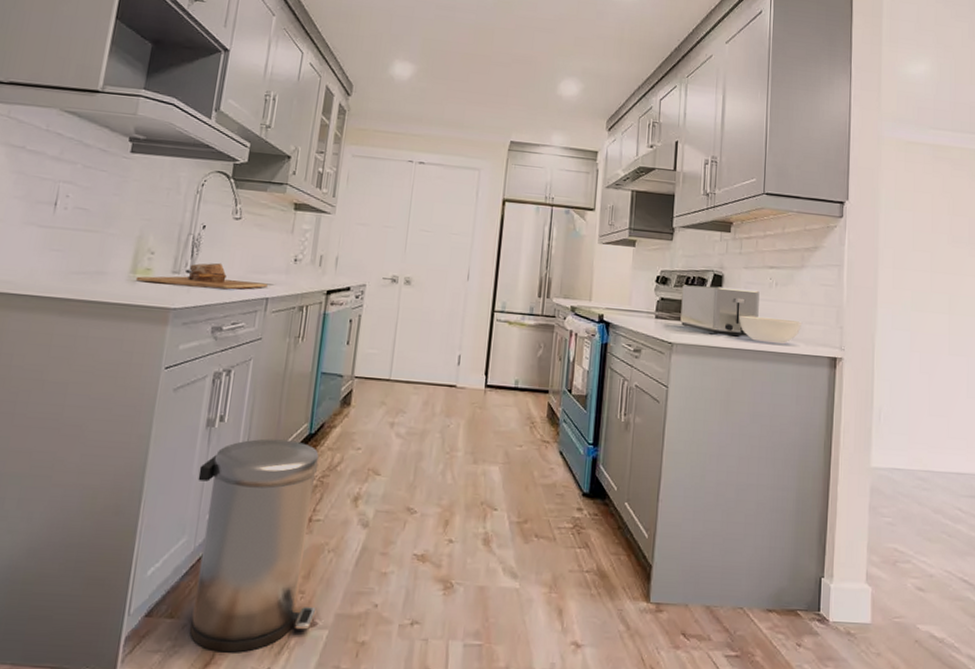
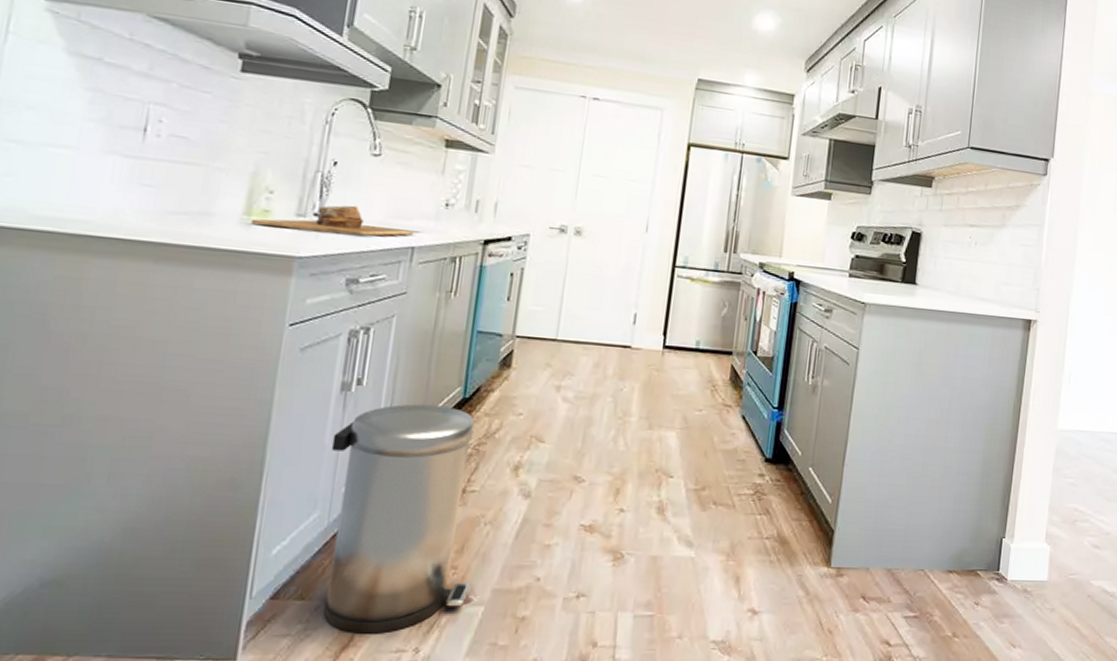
toaster: present [680,285,760,336] -> none [875,242,958,297]
bowl: present [738,315,803,345] -> none [935,275,1000,306]

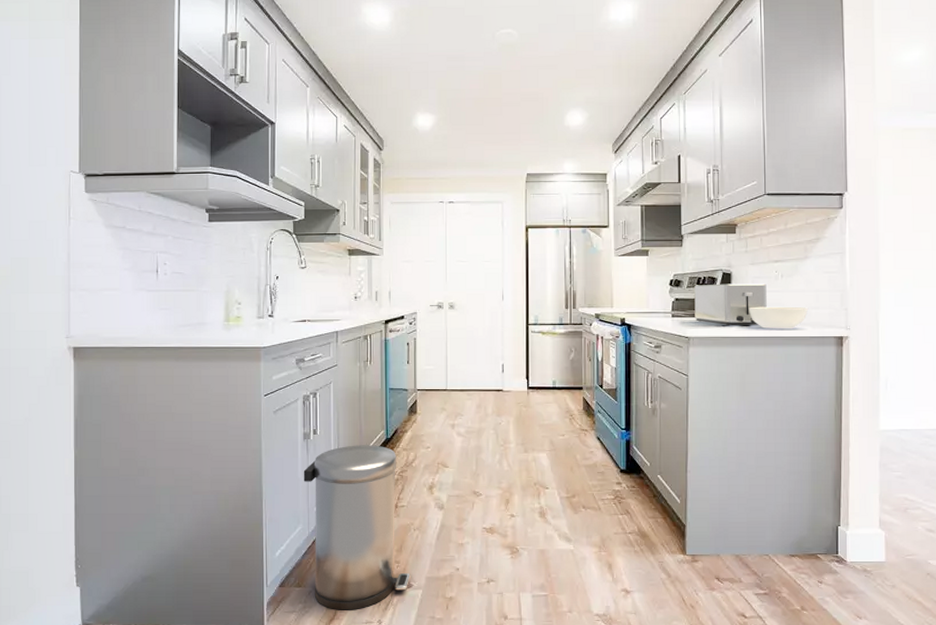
cutting board: present [250,205,414,237] -> none [230,306,336,328]
toaster: none [875,242,958,297] -> present [694,283,767,326]
bowl: none [935,275,1000,306] -> present [748,306,809,330]

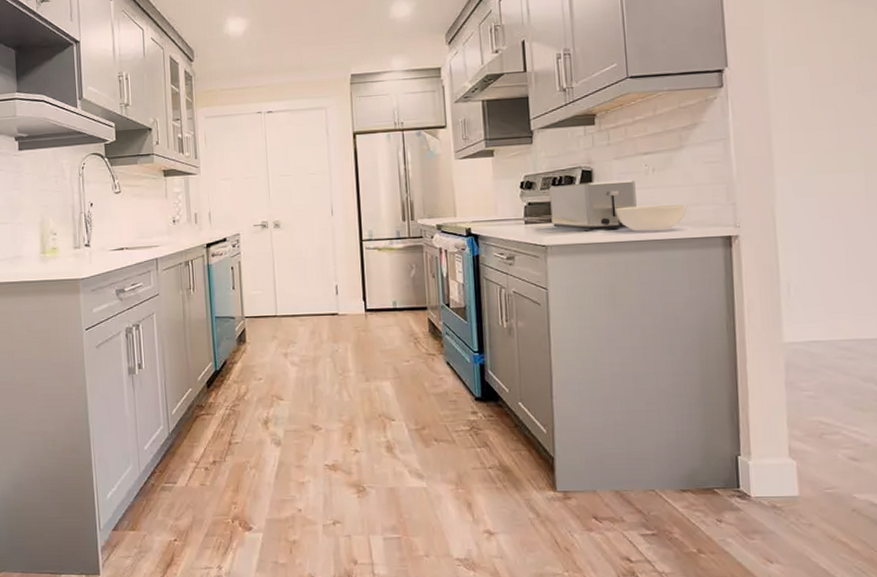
pedal bin: present [303,445,411,610] -> none [130,378,250,555]

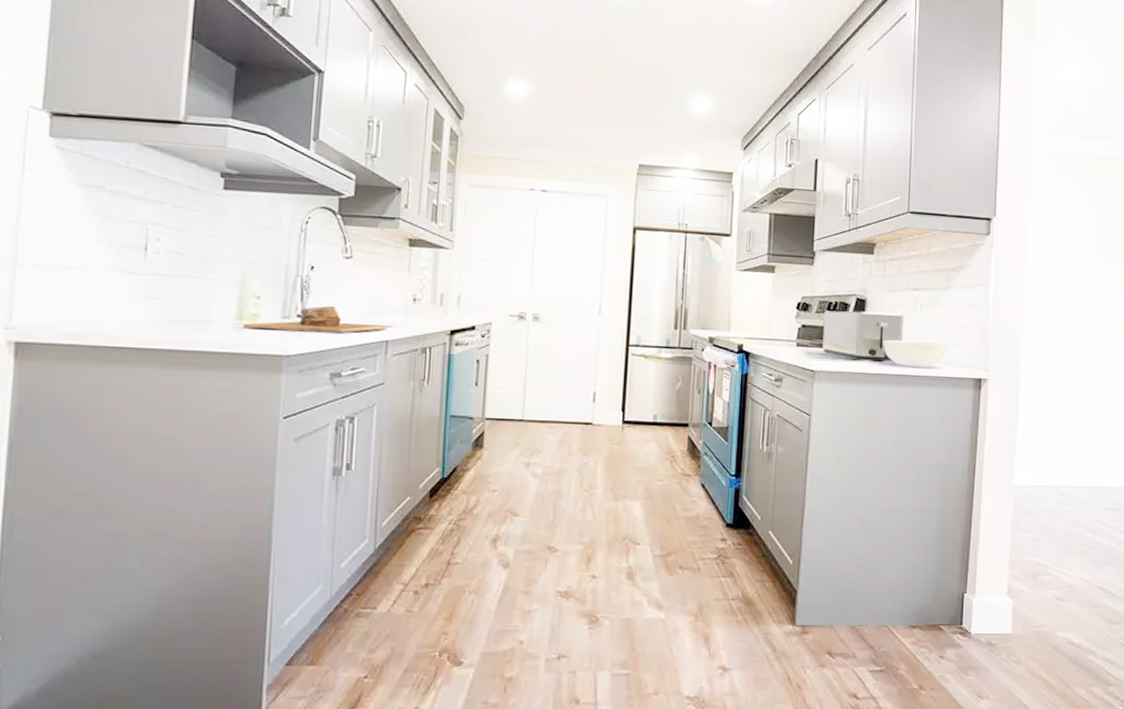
cutting board: none [46,233,155,260] -> present [242,305,386,334]

